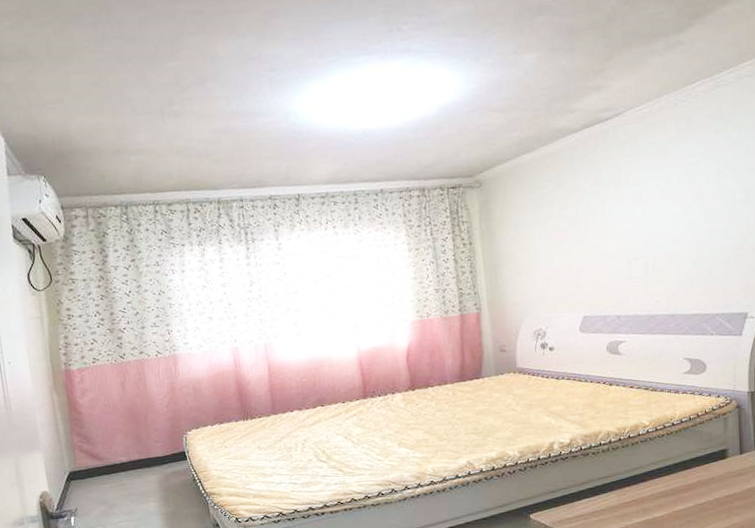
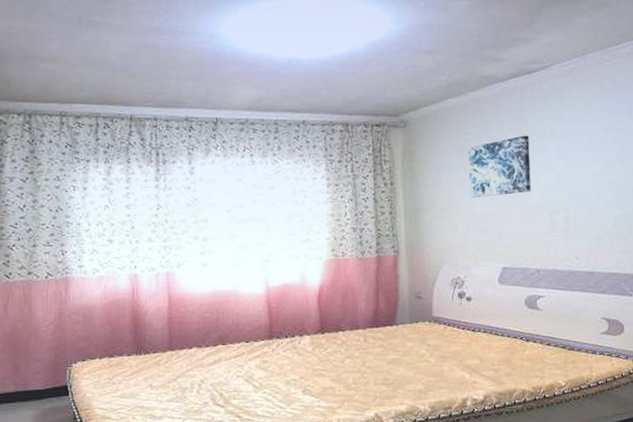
wall art: none [544,184,609,251] -> present [468,135,531,198]

